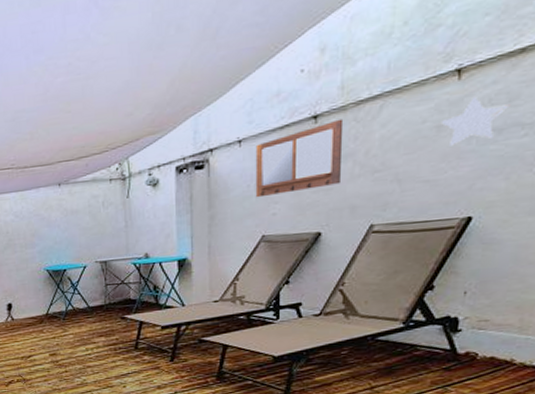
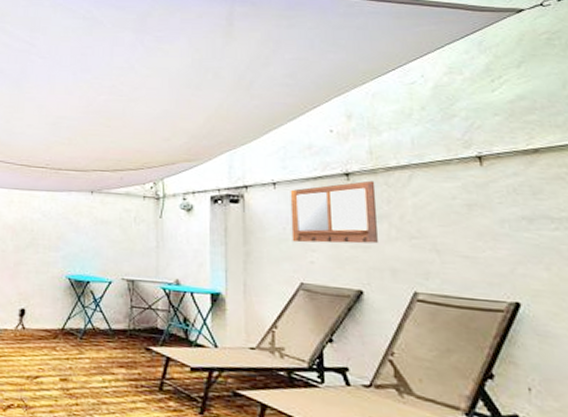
decorative star: present [440,95,510,146] -> none [470,183,535,226]

